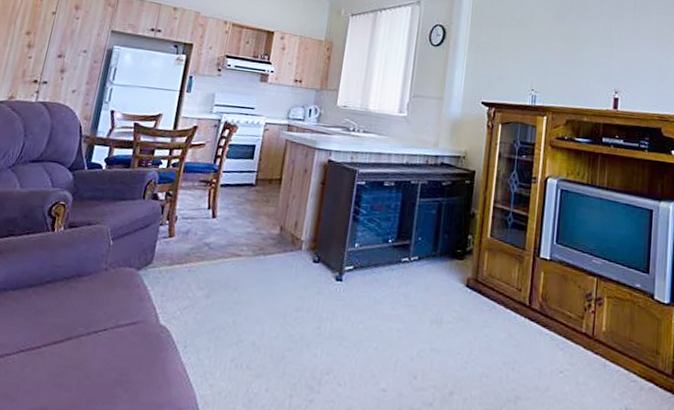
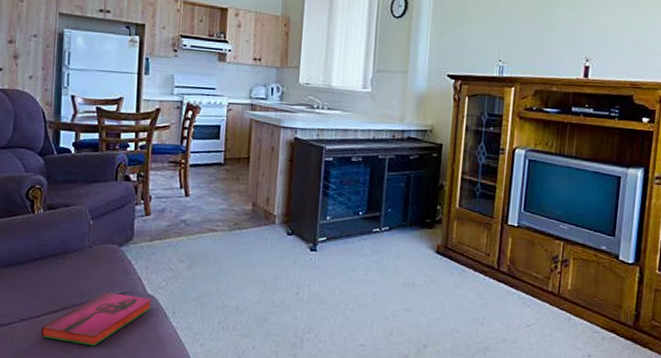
hardback book: none [38,321,165,384] -> present [41,292,153,346]

